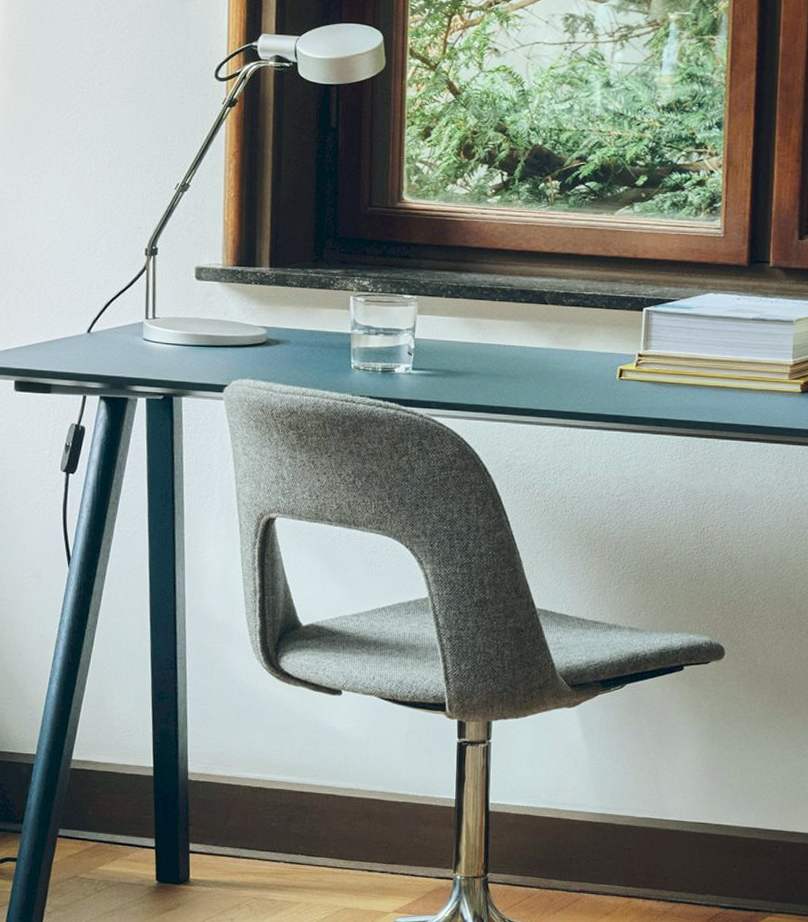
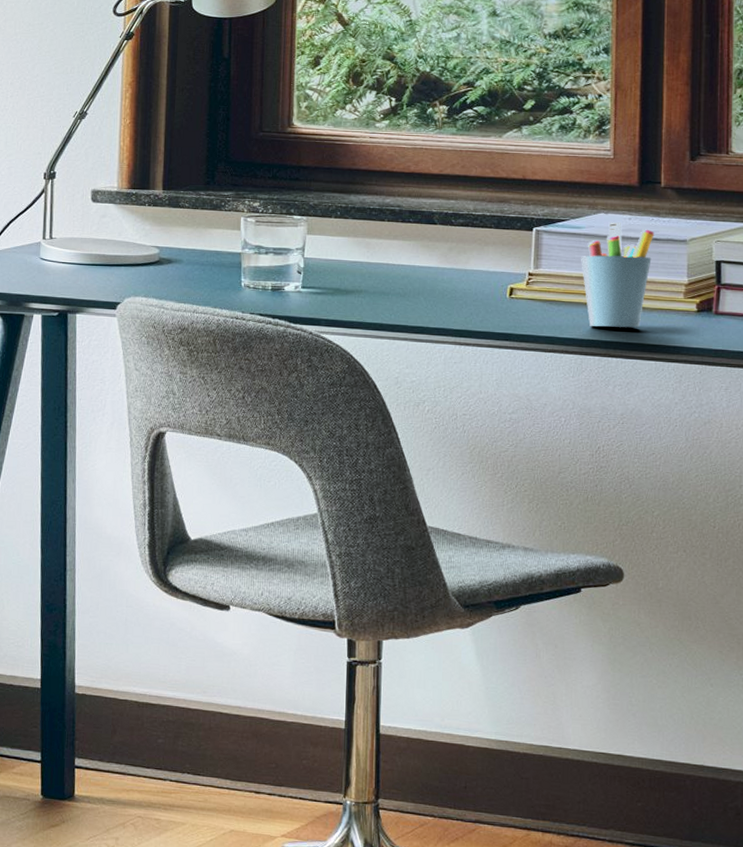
pen holder: none [690,301,762,409] -> present [581,221,655,328]

